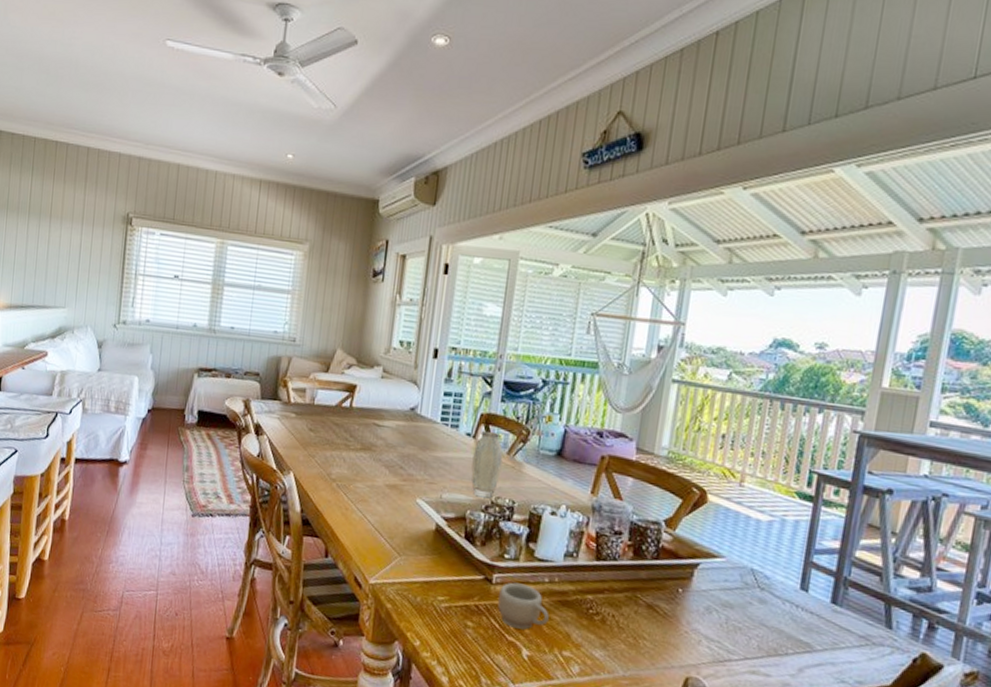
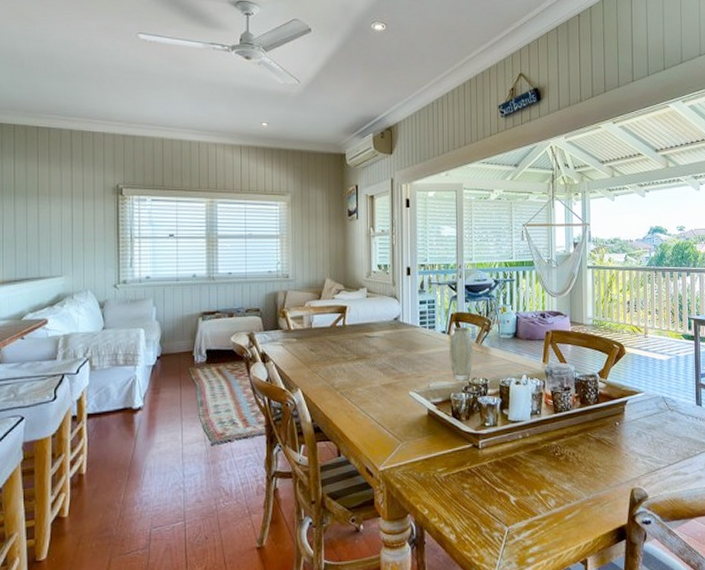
cup: present [497,582,549,630] -> none [485,443,526,481]

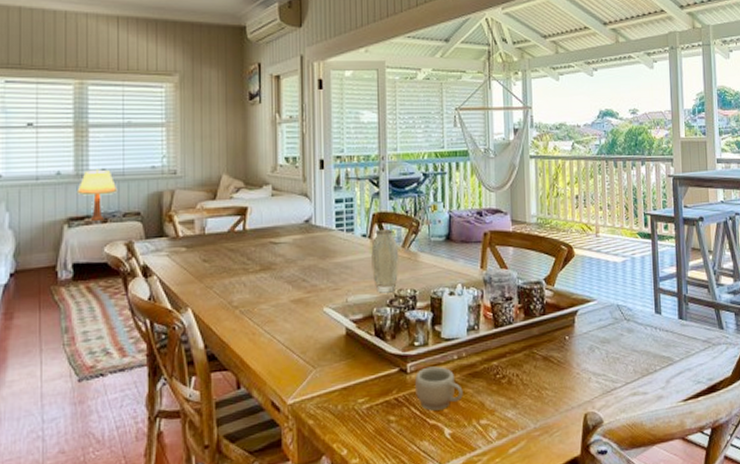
table lamp: none [210,273,240,316] -> present [78,169,116,222]
cup: none [485,443,526,481] -> present [414,366,463,411]

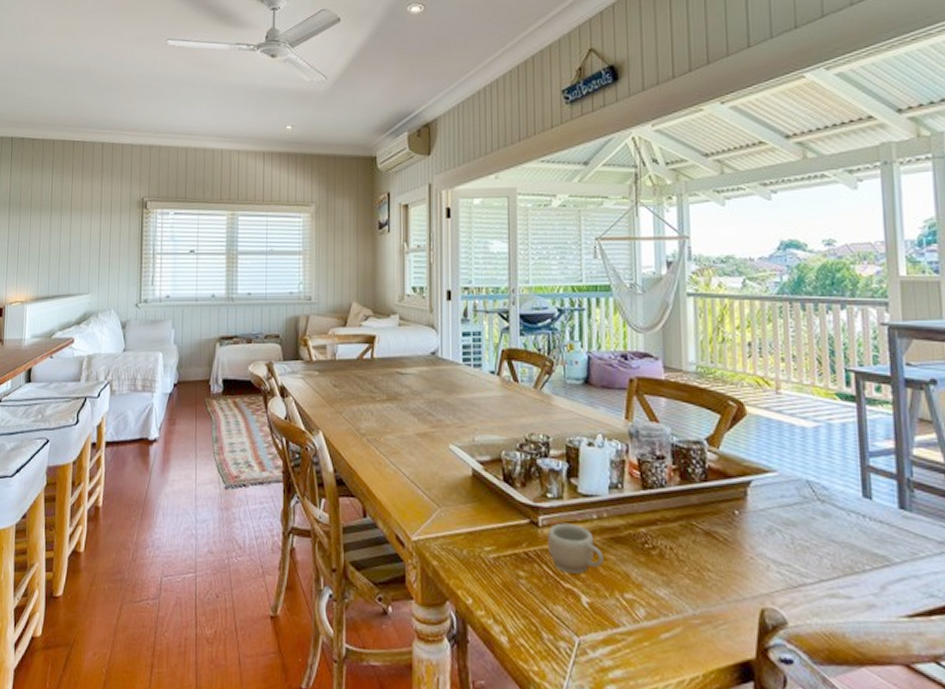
table lamp: present [78,169,116,222] -> none [228,293,260,342]
vase: present [371,228,399,293] -> none [500,366,531,436]

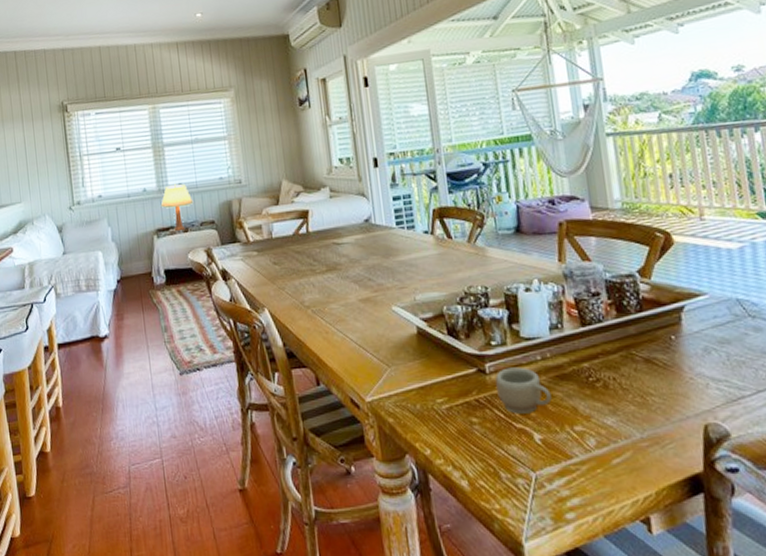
table lamp: none [228,293,260,342] -> present [161,184,192,232]

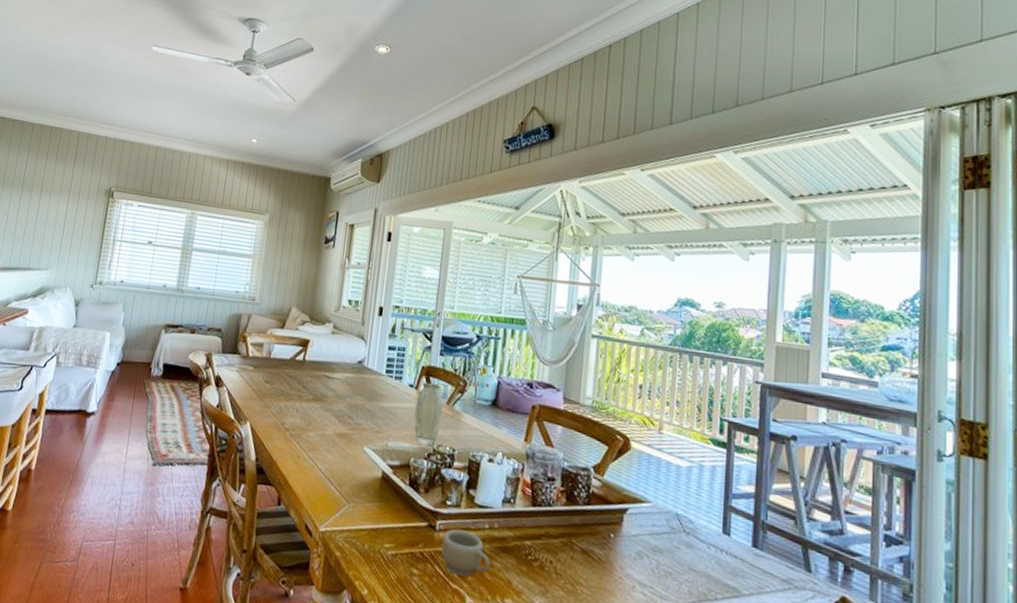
table lamp: present [161,184,192,232] -> none [177,286,206,332]
vase: none [435,223,467,291] -> present [414,382,443,447]

